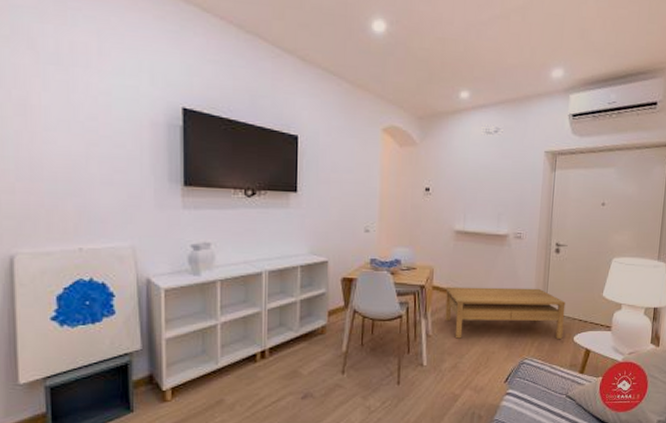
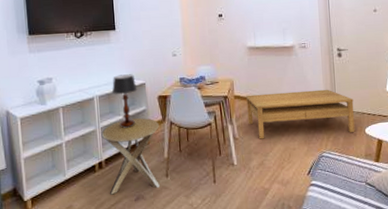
side table: none [267,302,340,390] -> present [101,118,160,195]
table lamp: none [286,248,318,312] -> present [112,74,137,128]

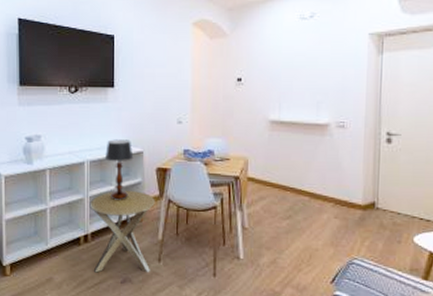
coffee table: present [246,89,355,139] -> none [261,178,402,239]

